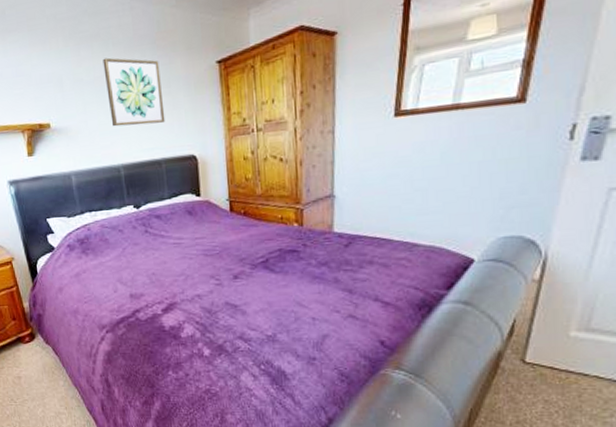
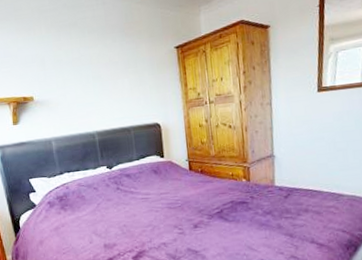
wall art: present [103,57,166,127] -> none [80,42,133,100]

